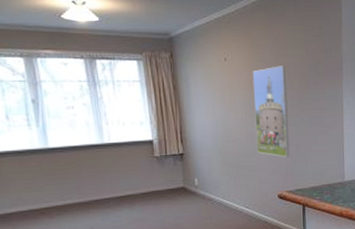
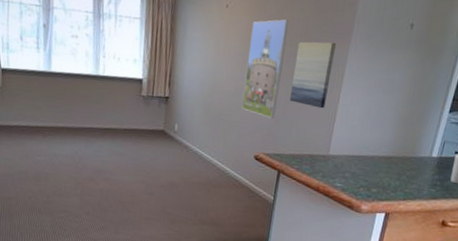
wall art: none [297,81,333,141] -> present [290,41,336,109]

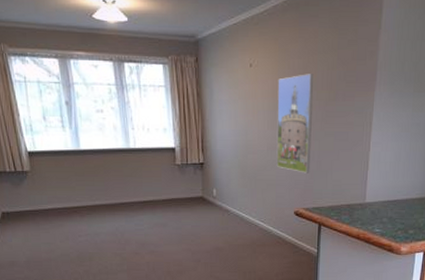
wall art: present [290,41,336,109] -> none [323,92,361,158]

